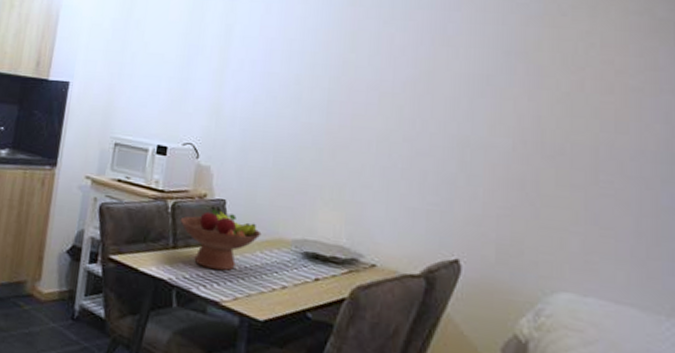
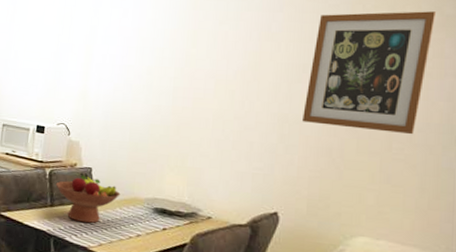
wall art: none [488,13,648,165] -> present [302,11,437,135]

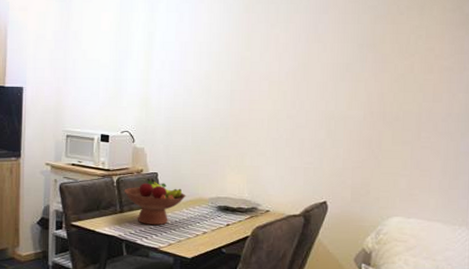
wall art: present [302,11,437,135] -> none [346,11,459,125]

